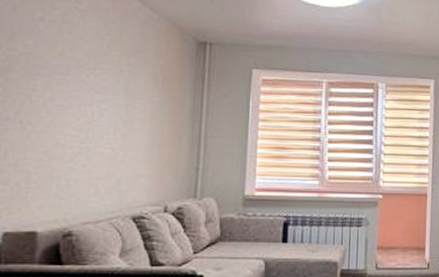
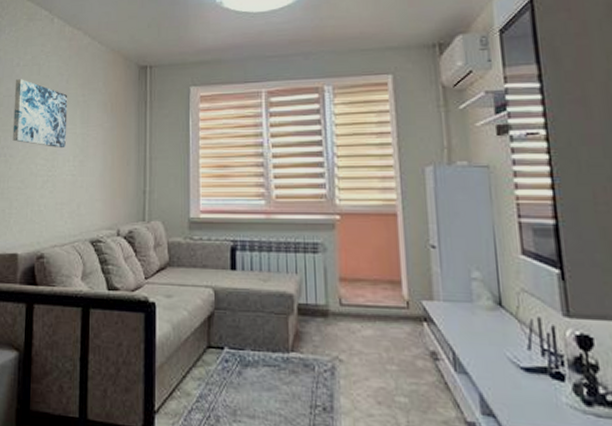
wall art: none [32,36,109,120] -> present [13,79,68,149]

